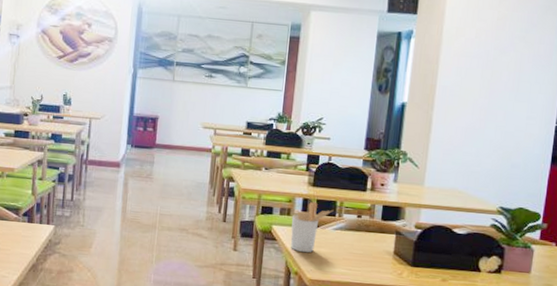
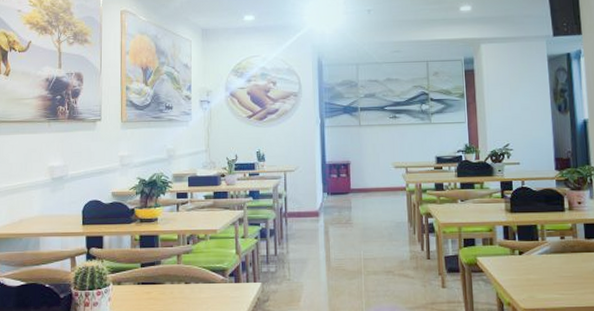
utensil holder: present [290,201,334,253] -> none [495,228,536,282]

